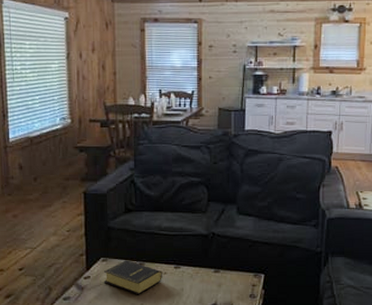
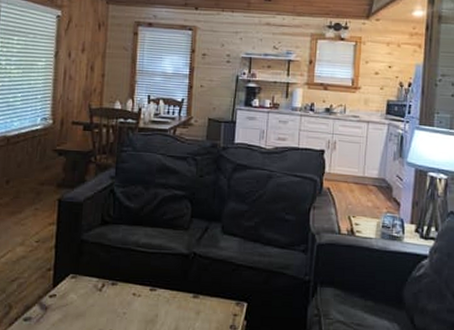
book: present [103,260,162,295] -> none [70,278,136,320]

